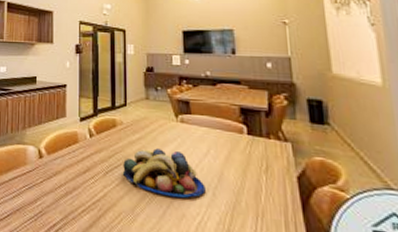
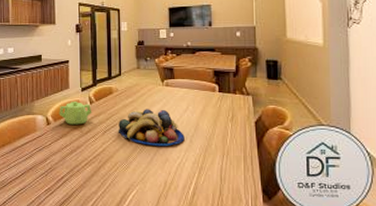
teapot: none [53,132,92,161] -> present [59,102,92,125]

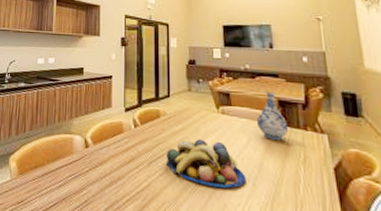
teapot: present [59,102,92,125] -> none [99,123,137,151]
vase: none [195,65,221,104] -> present [256,92,289,141]

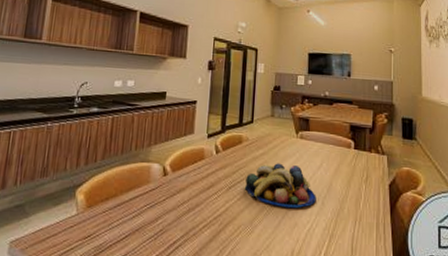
vase: present [256,92,289,141] -> none [330,118,357,162]

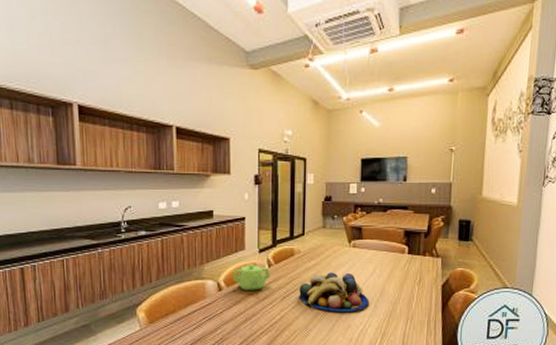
teapot: none [179,149,218,178] -> present [232,265,271,290]

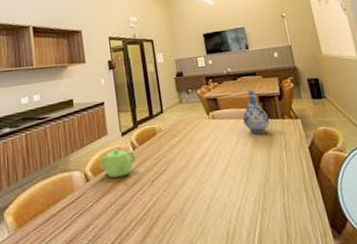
fruit bowl: present [298,272,369,313] -> none [167,146,241,191]
vase: none [383,224,411,267] -> present [242,90,270,134]

